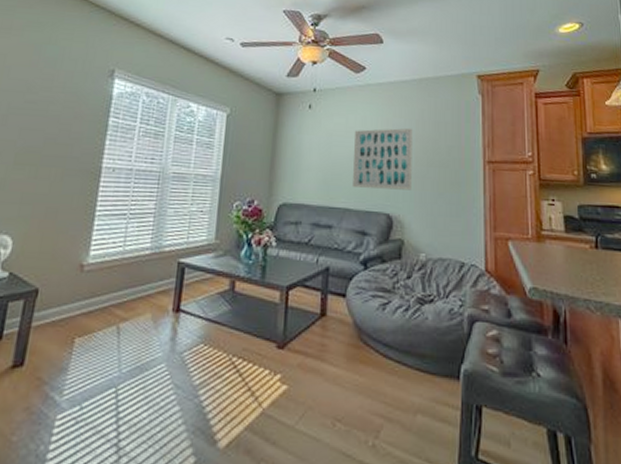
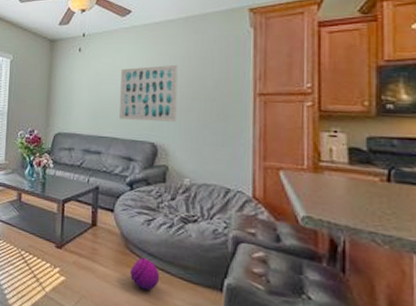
ball: none [364,350,396,389] -> present [130,258,160,290]

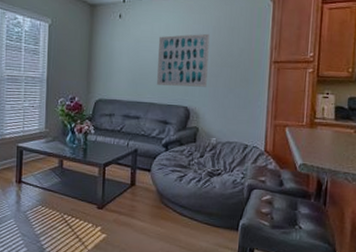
ball: present [130,258,160,290] -> none [164,210,189,237]

